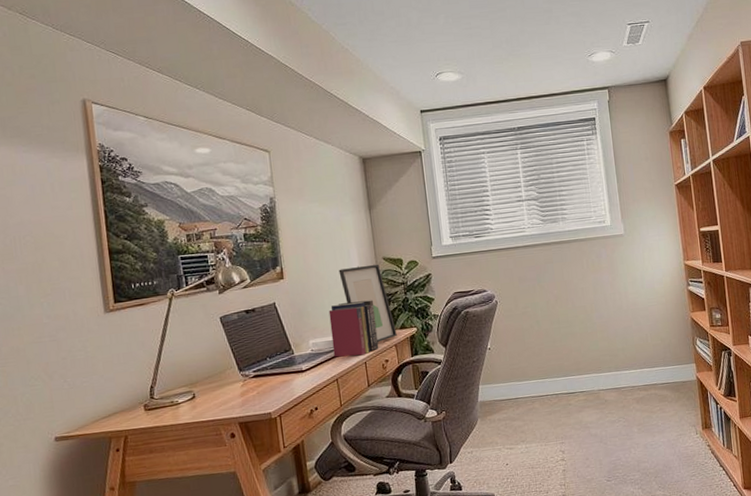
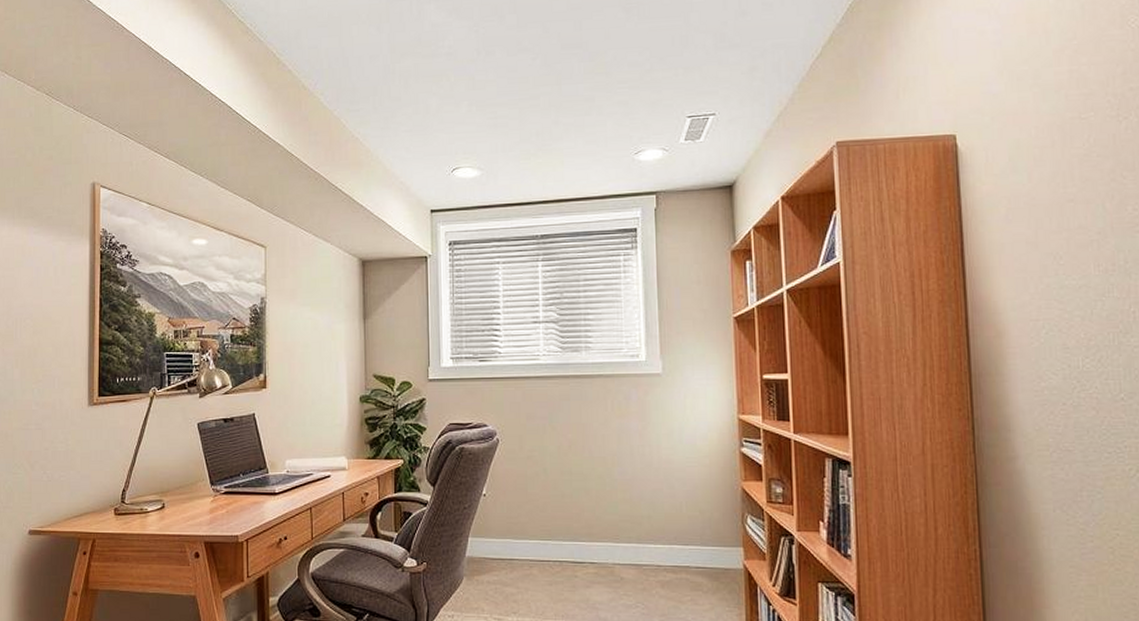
books: present [328,300,379,358] -> none [309,422,360,484]
picture frame: present [338,264,397,344] -> none [324,381,381,473]

